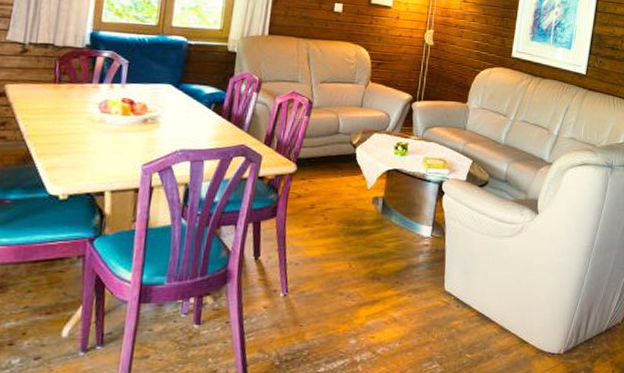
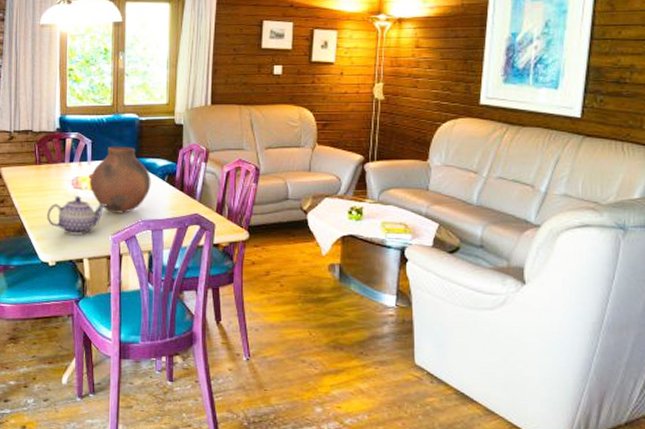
teapot: none [62,121,140,165] -> present [47,196,107,235]
vase: none [121,69,196,142] -> present [89,146,151,213]

